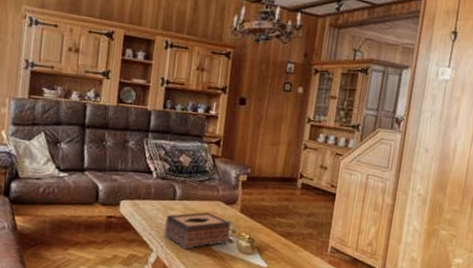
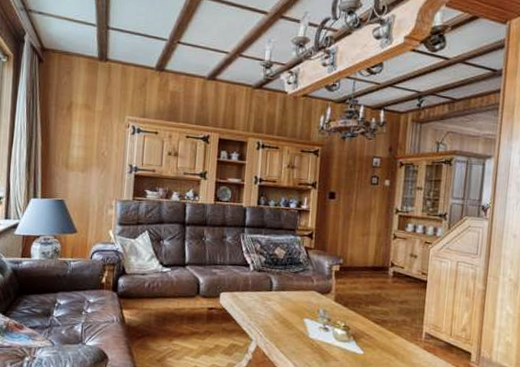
tissue box: present [164,211,231,250] -> none [263,301,326,338]

